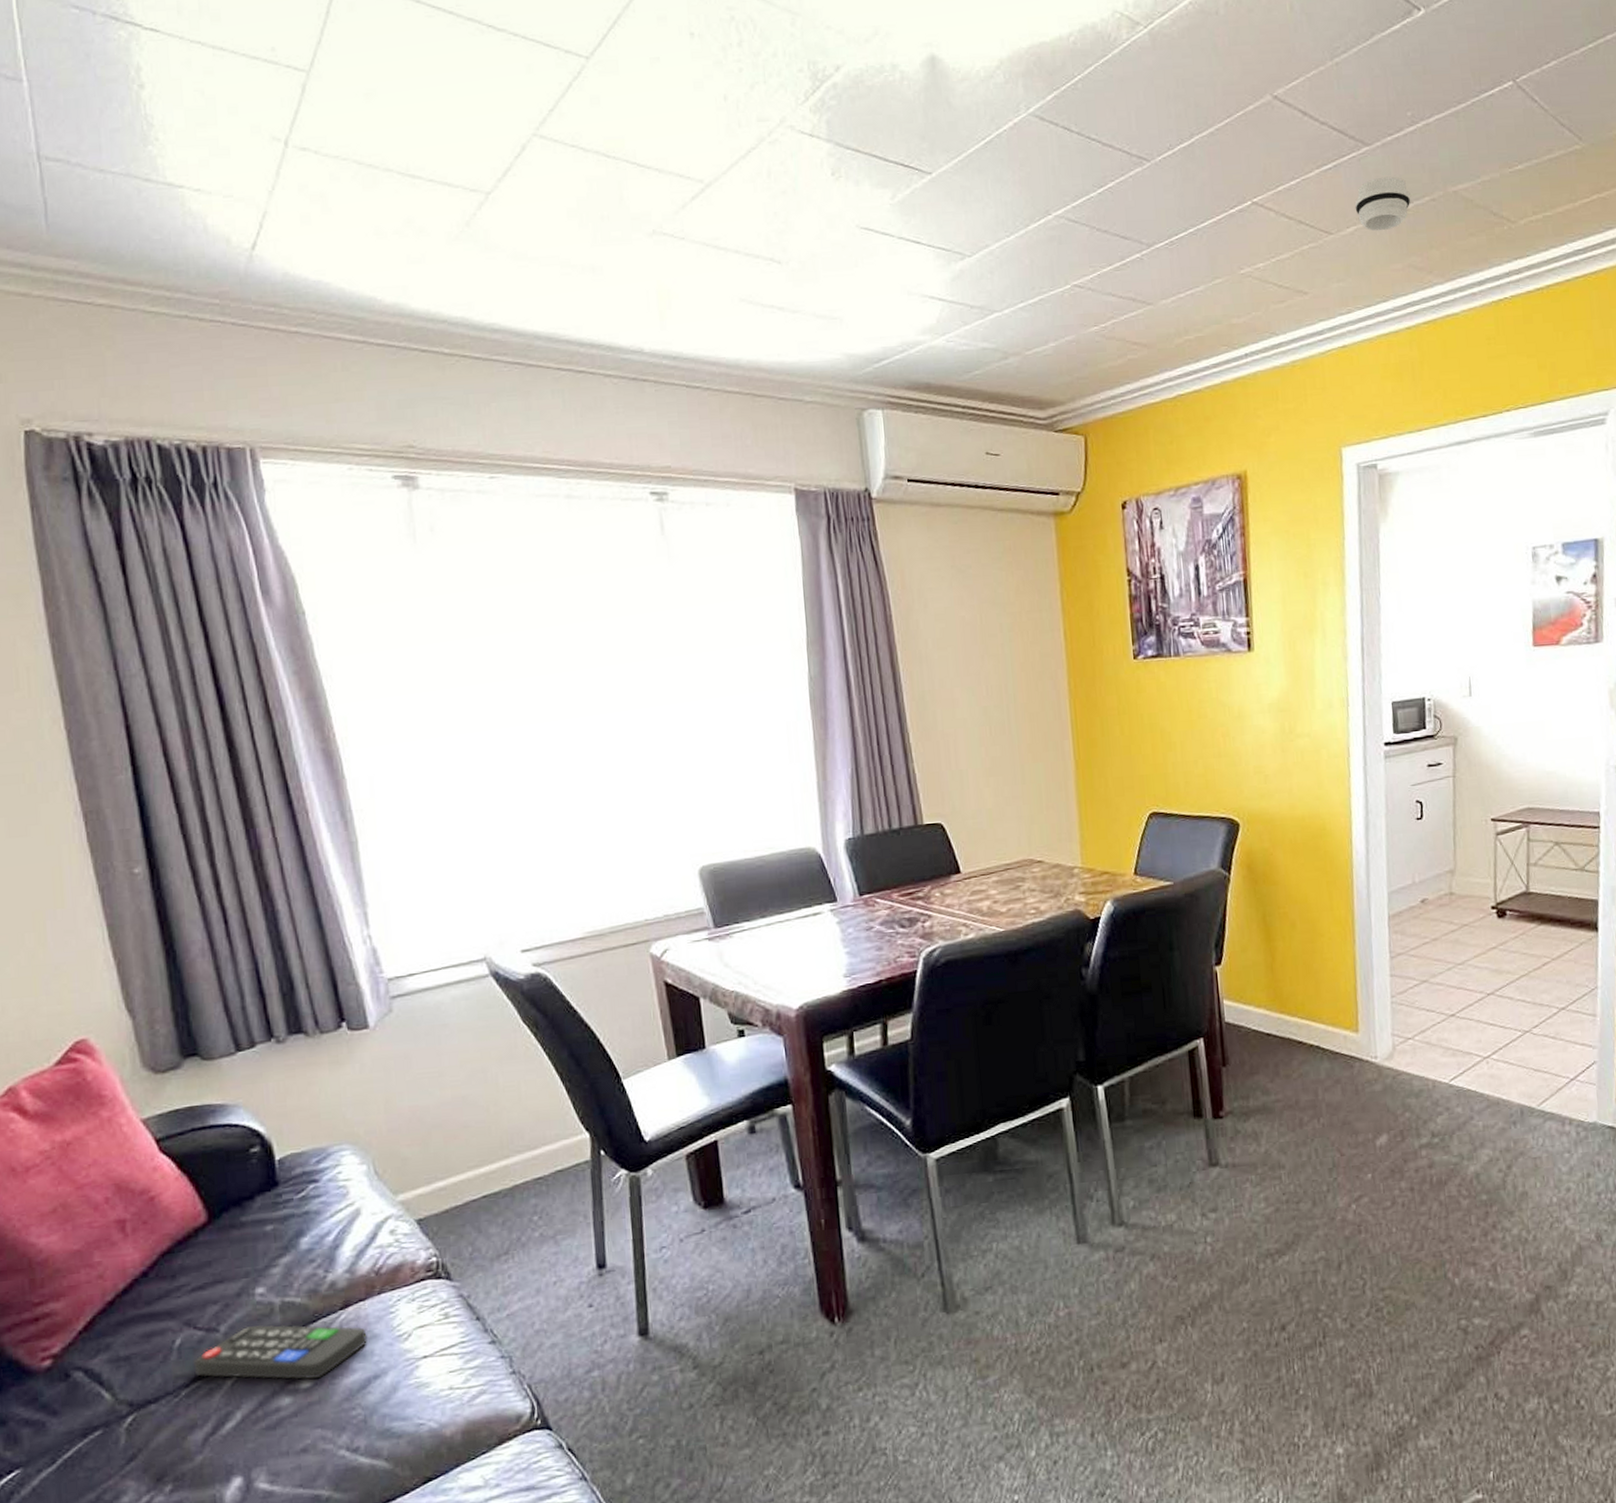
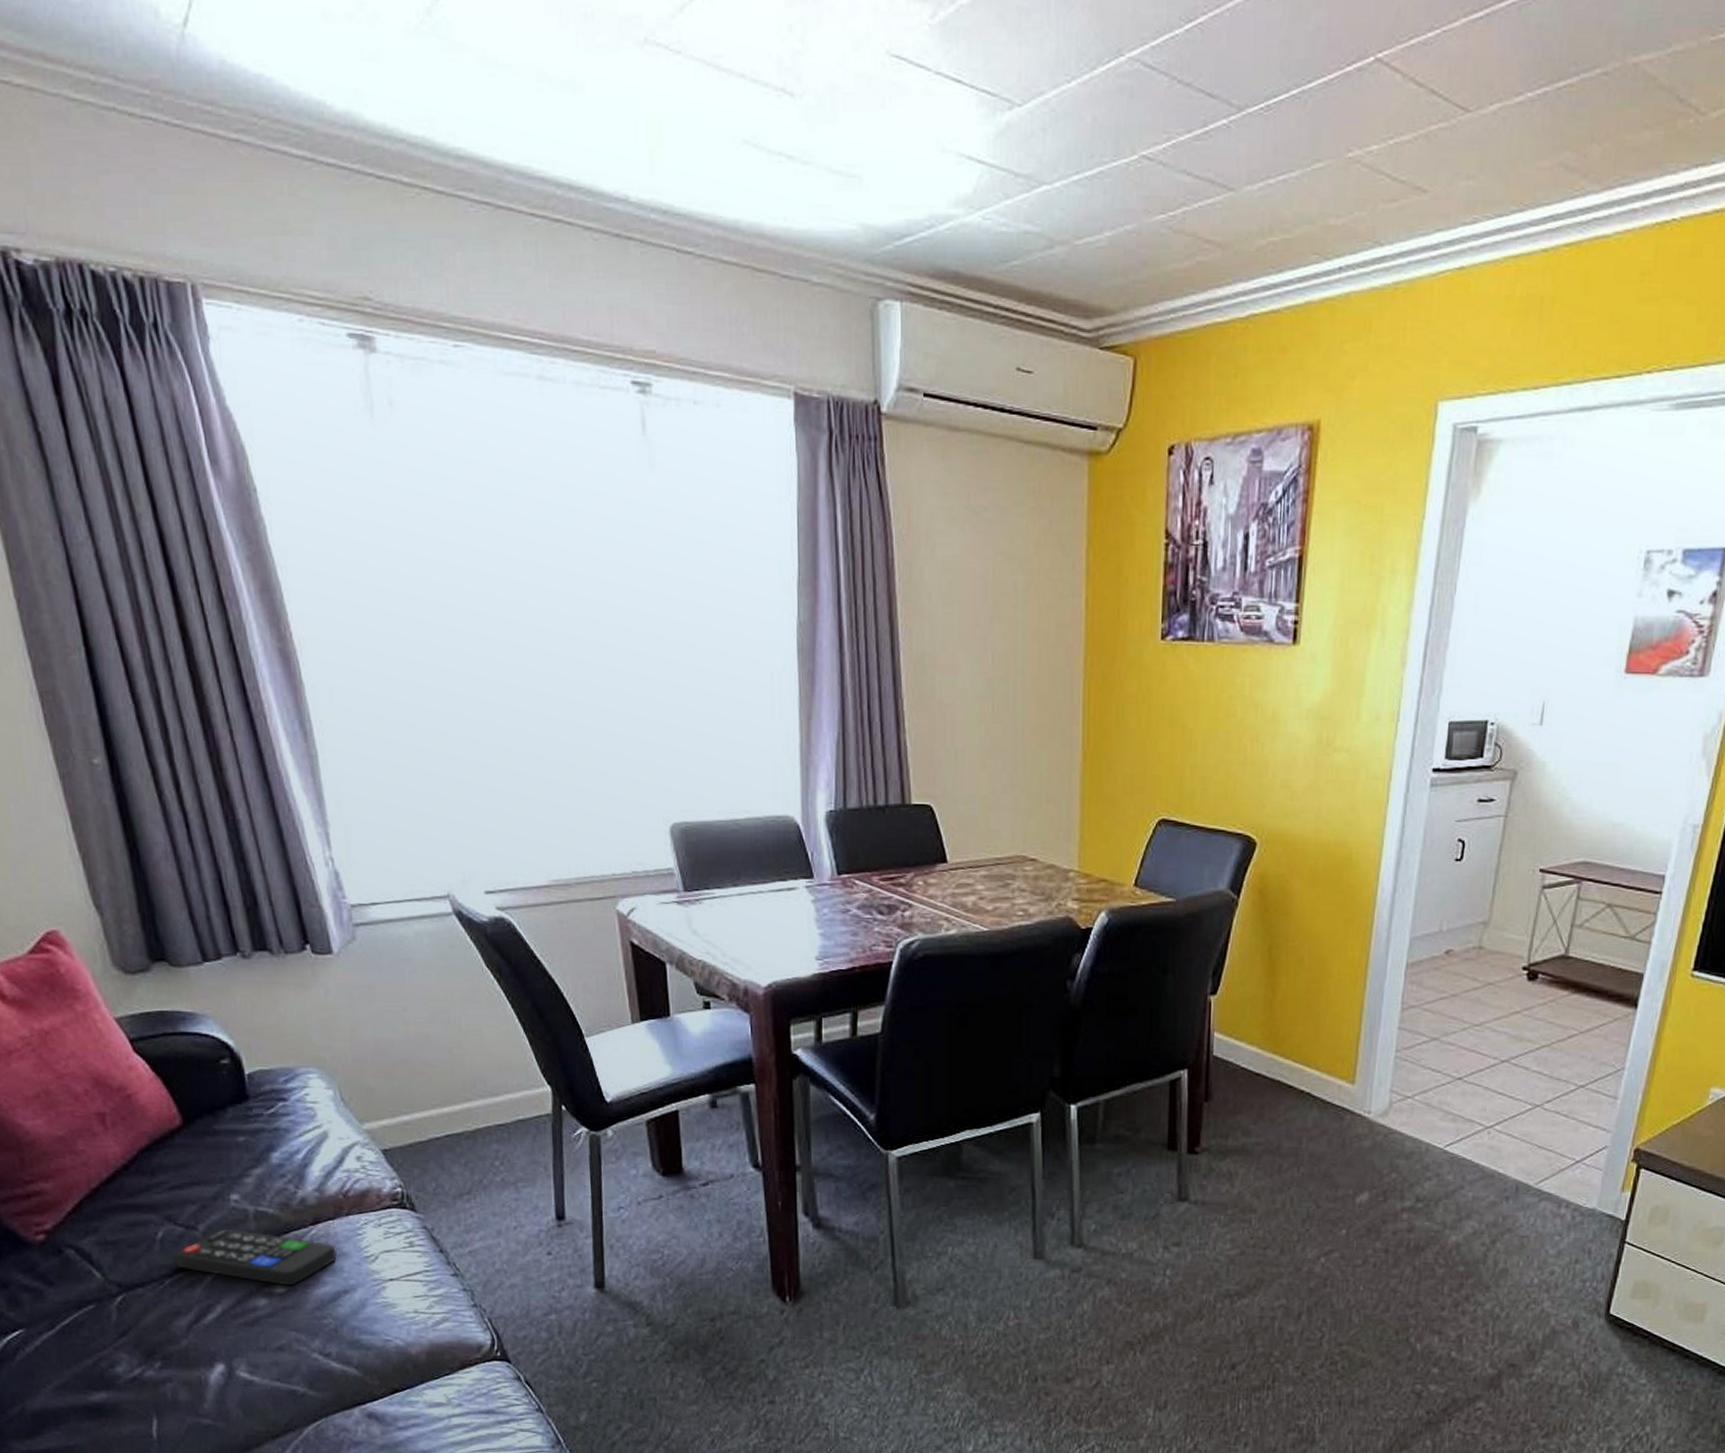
smoke detector: present [1354,176,1411,232] -> none [1504,35,1578,113]

